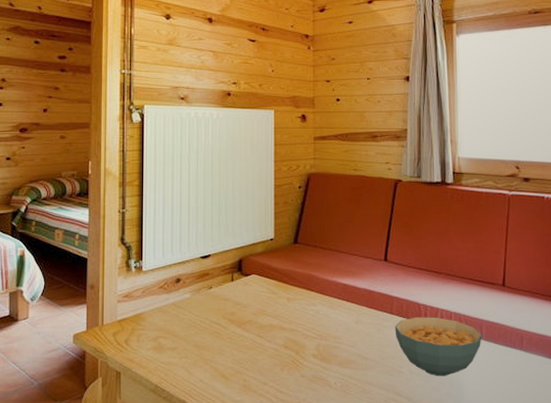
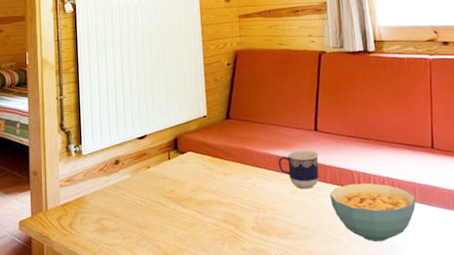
cup: none [344,279,386,320] -> present [278,149,319,189]

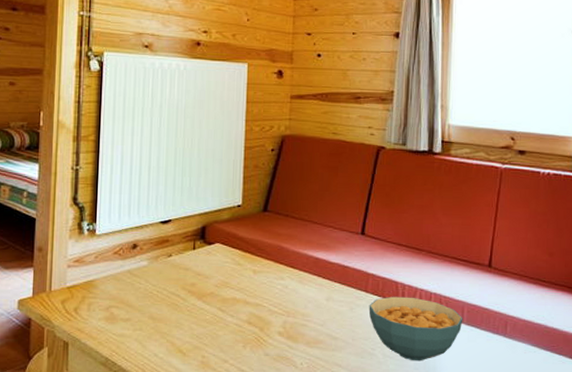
cup: present [278,149,319,189] -> none [316,253,362,297]

